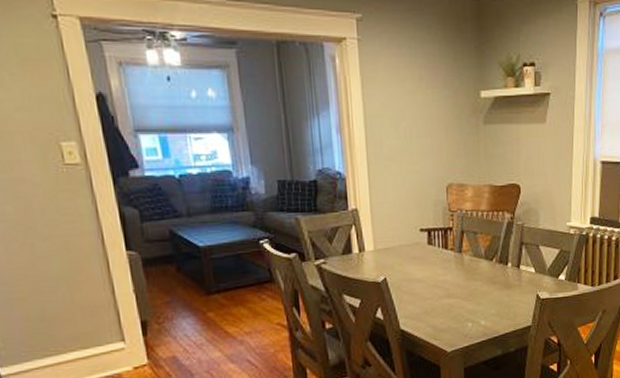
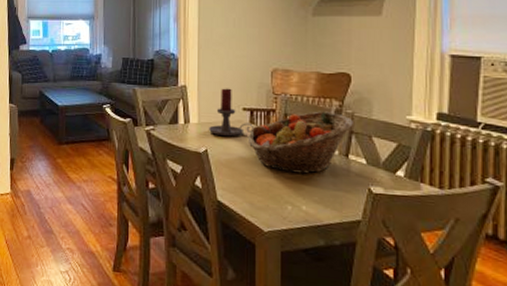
candle holder: none [386,208,432,262] -> present [209,88,253,137]
fruit basket: none [426,224,523,291] -> present [247,111,353,174]

